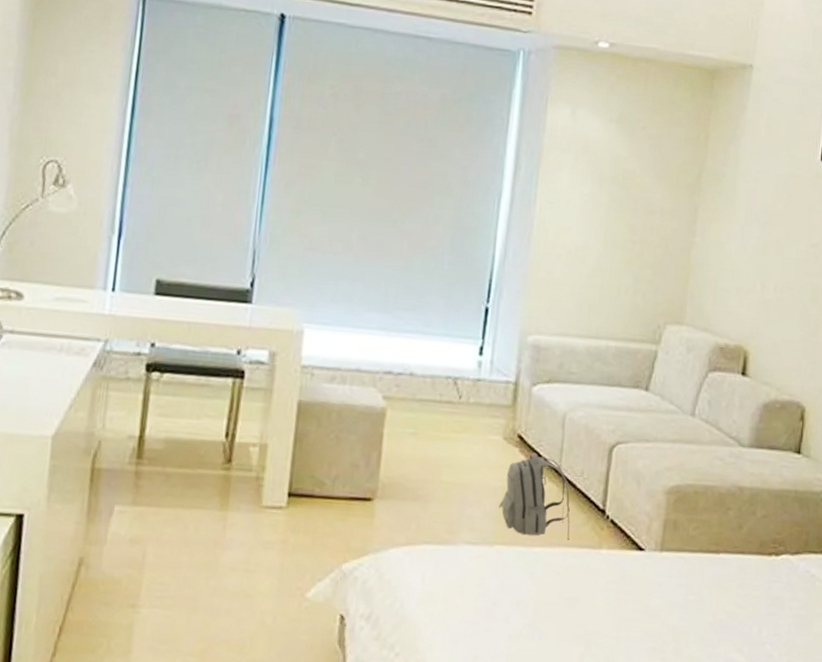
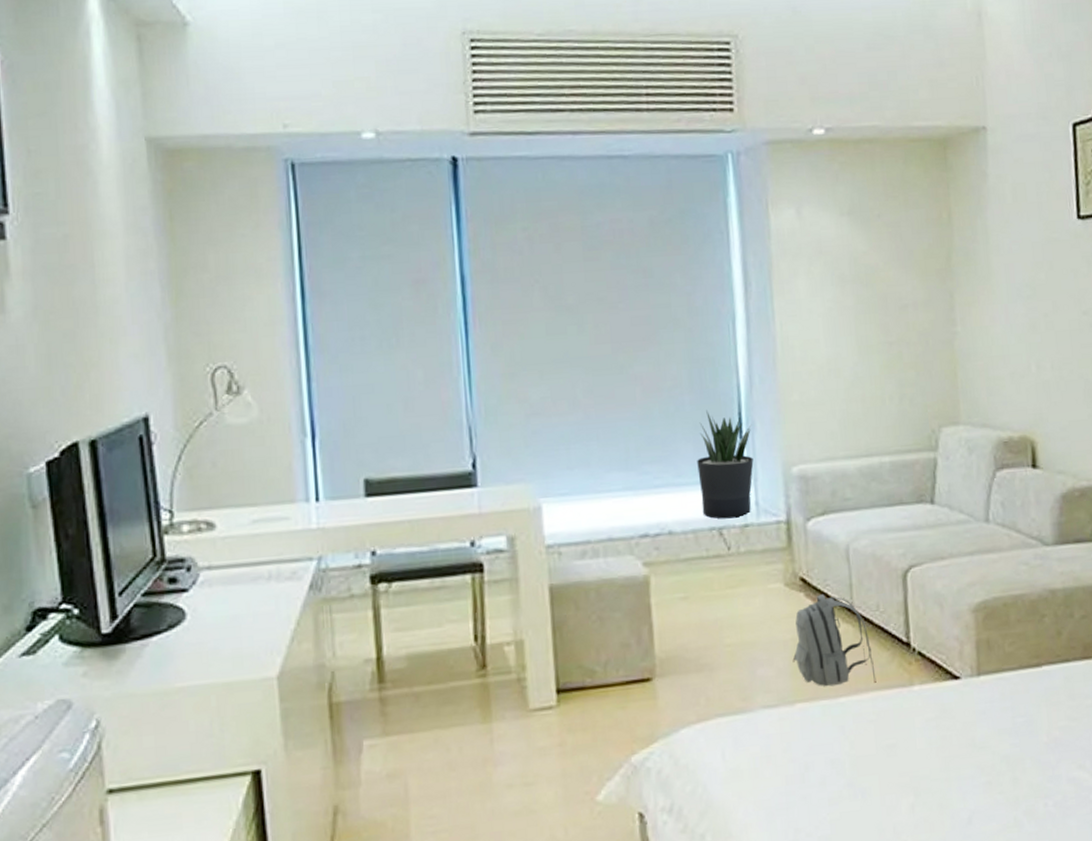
planter: none [442,272,499,372] -> present [697,410,754,519]

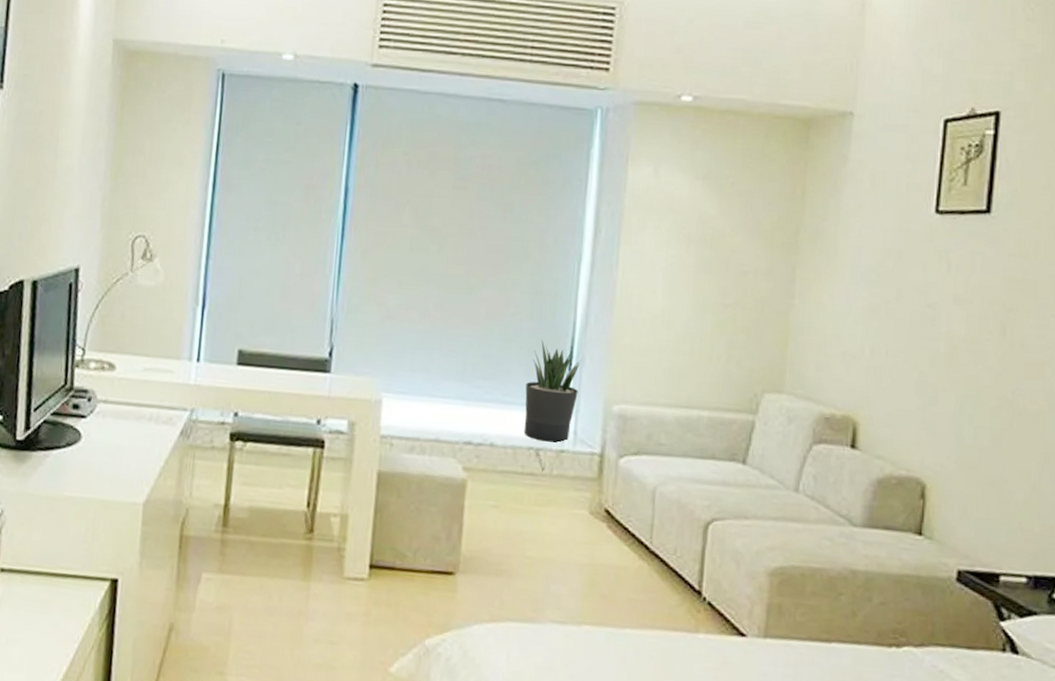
backpack: present [792,594,876,687] -> none [586,528,663,622]

